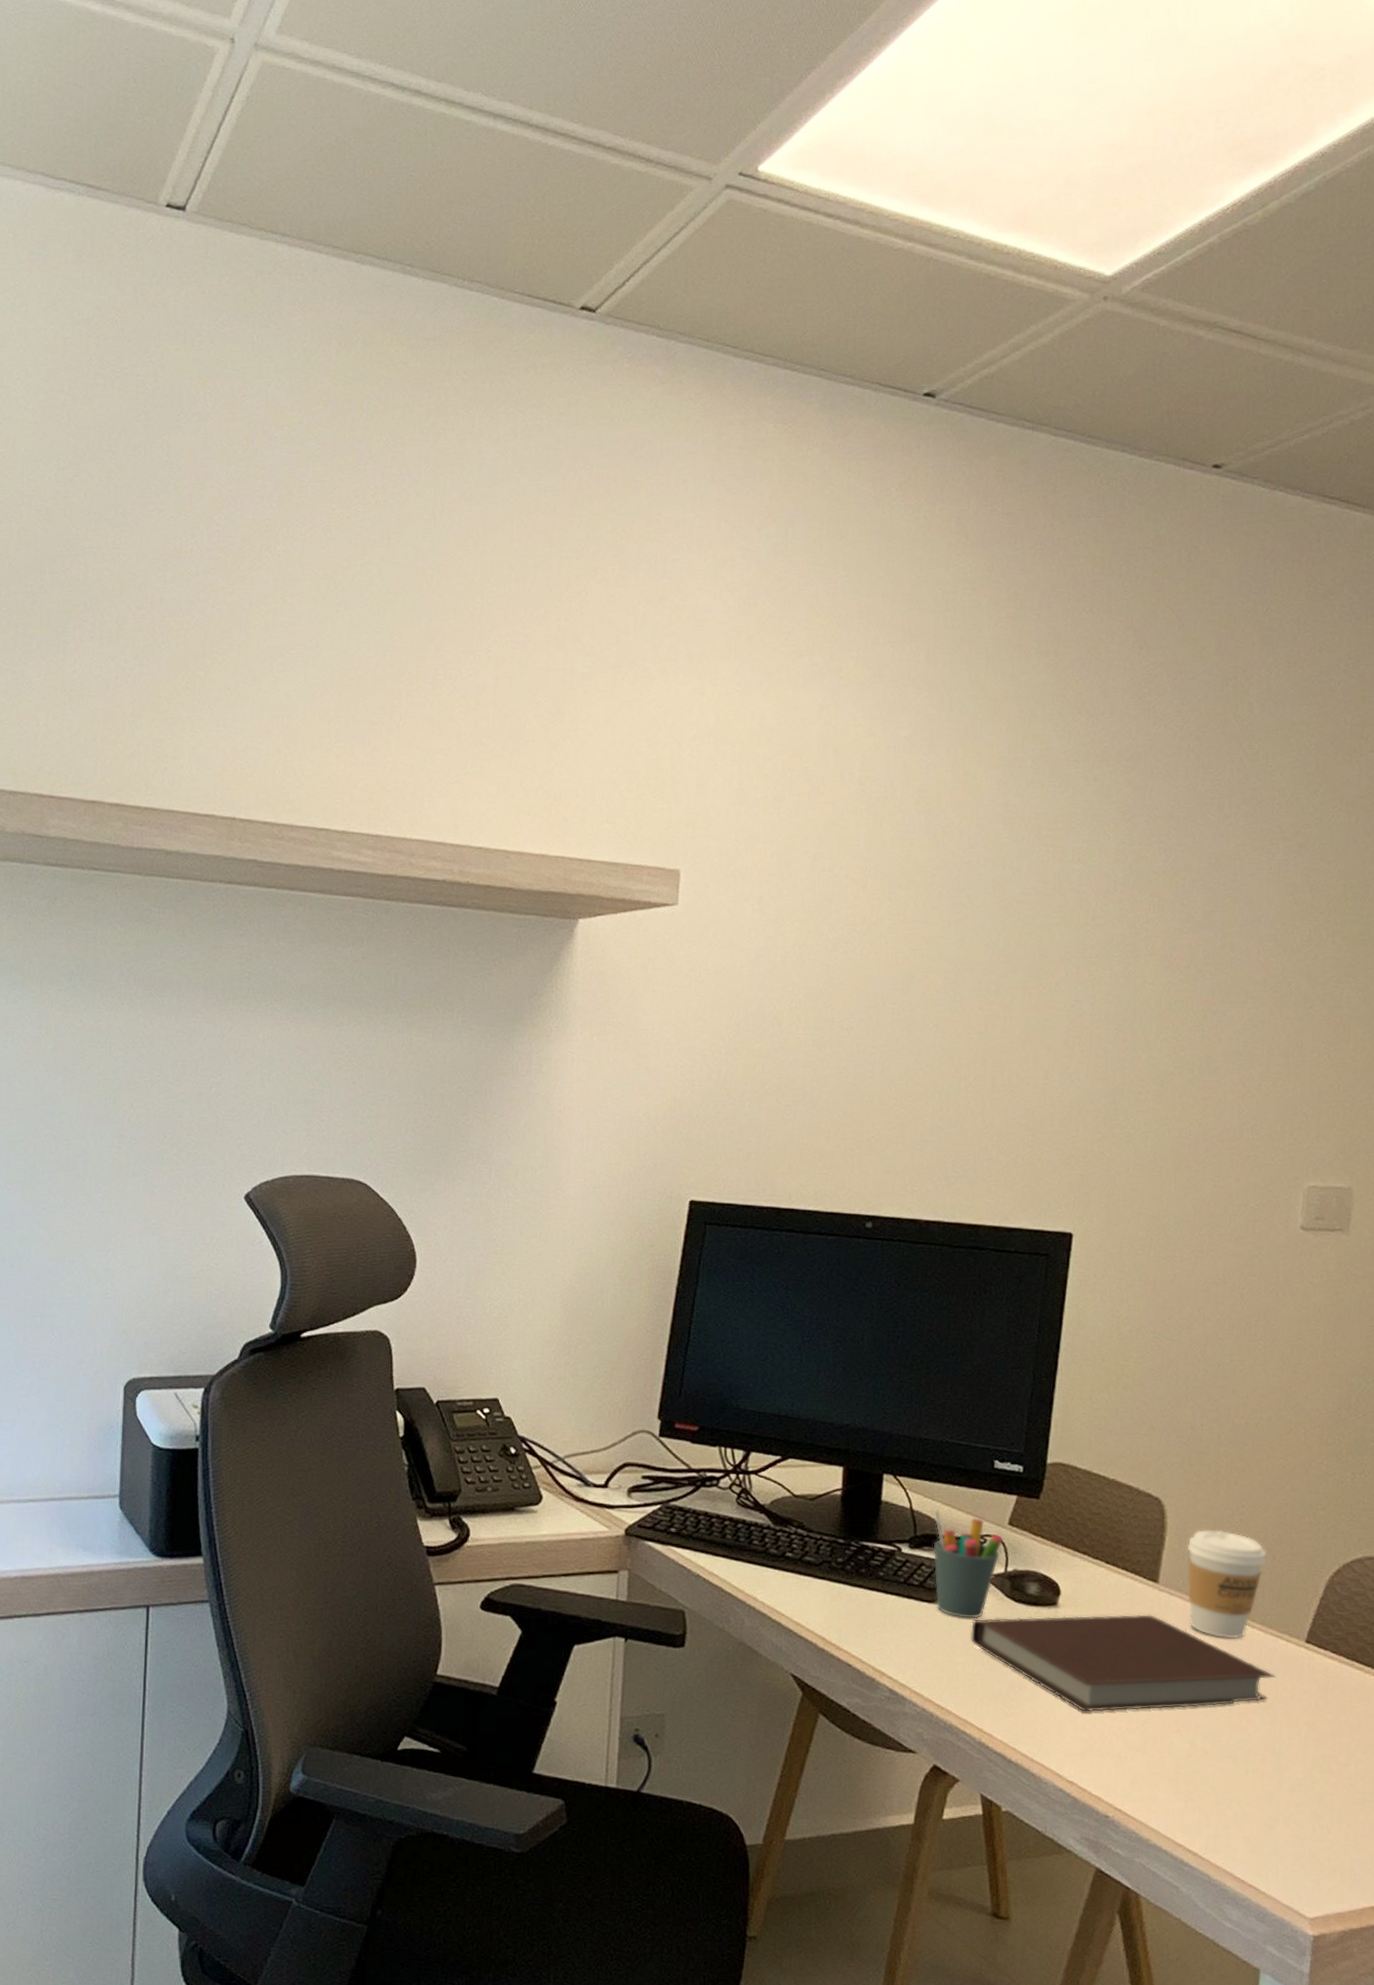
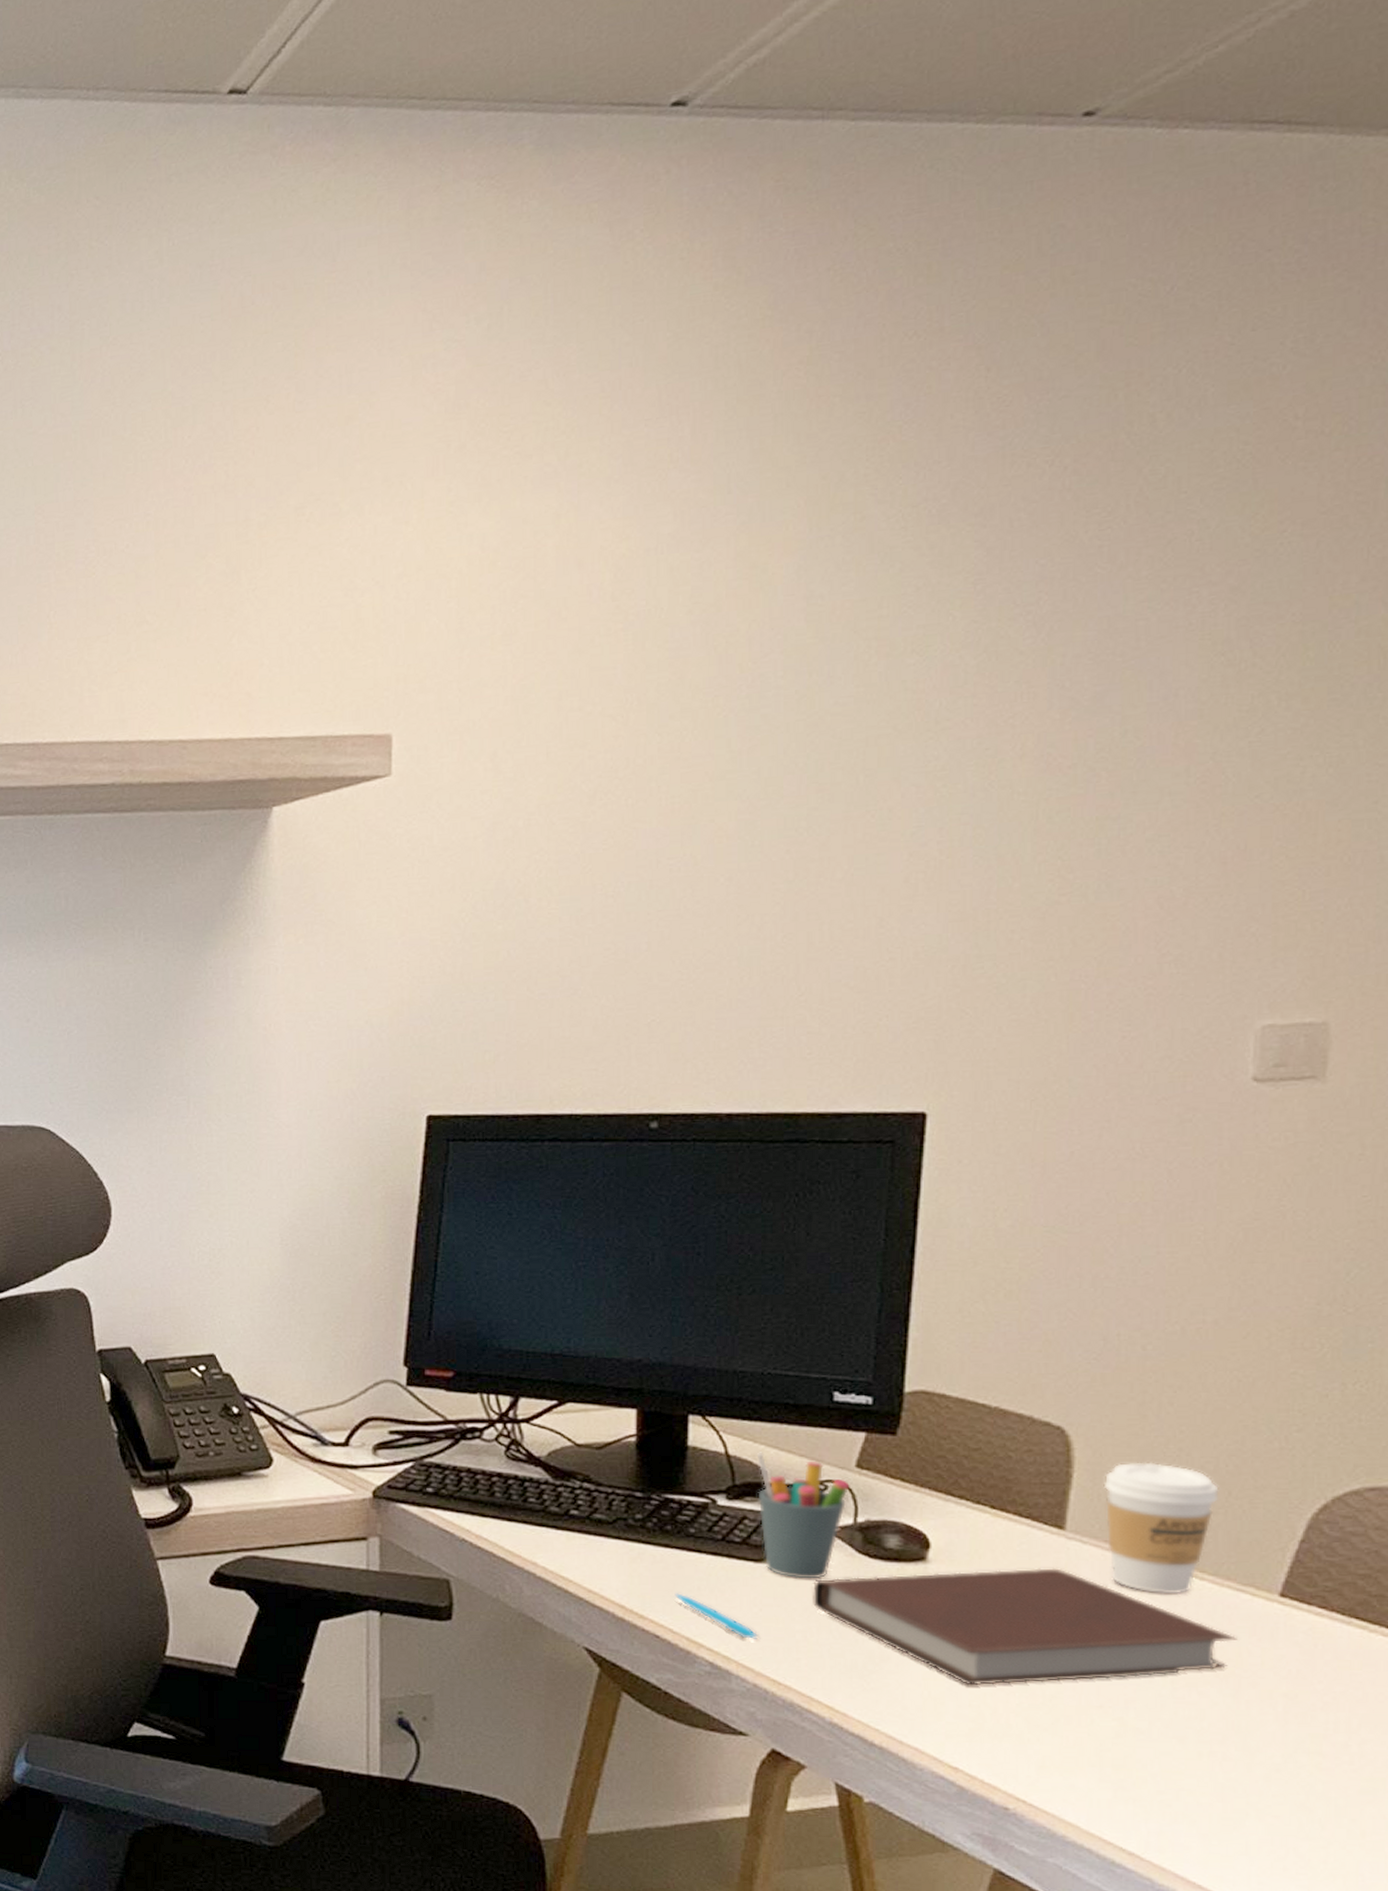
pen: none [865,1628,929,1670] -> present [674,1593,759,1640]

